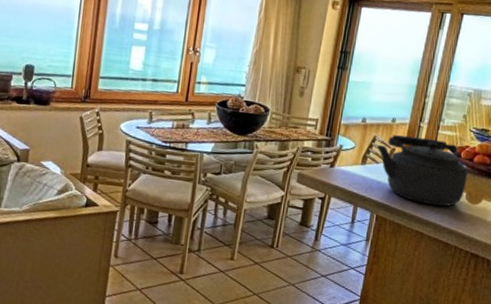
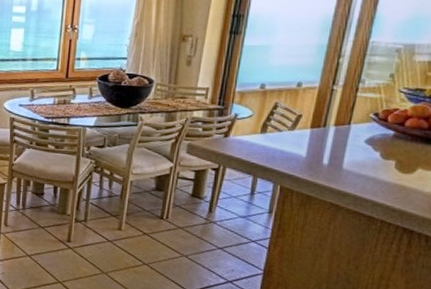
kettle: present [377,135,468,207] -> none [279,100,398,177]

